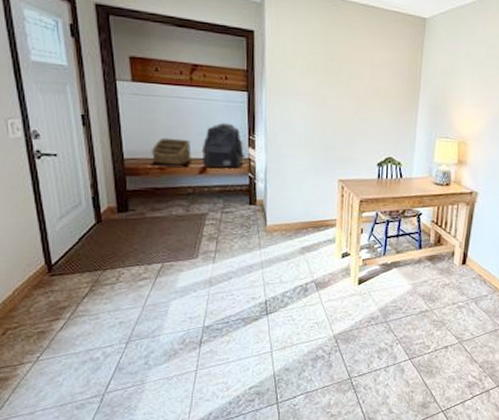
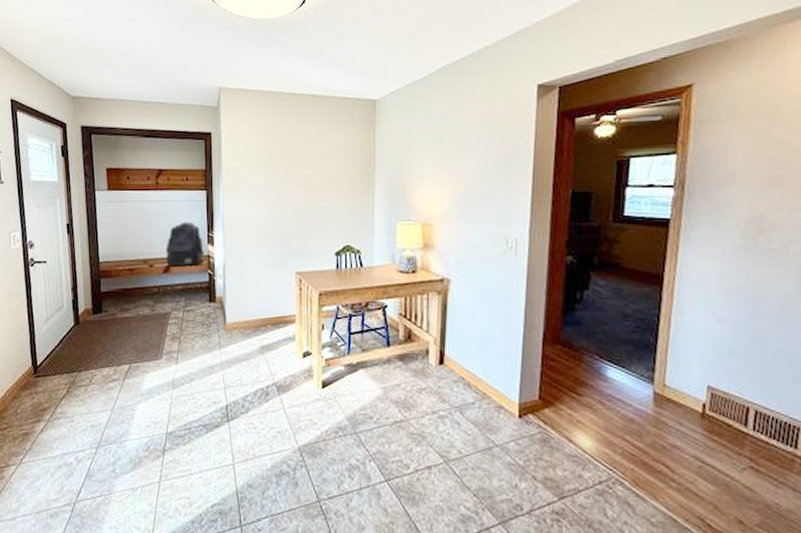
basket: present [151,137,192,165] -> none [122,240,157,266]

